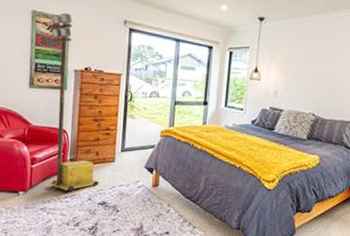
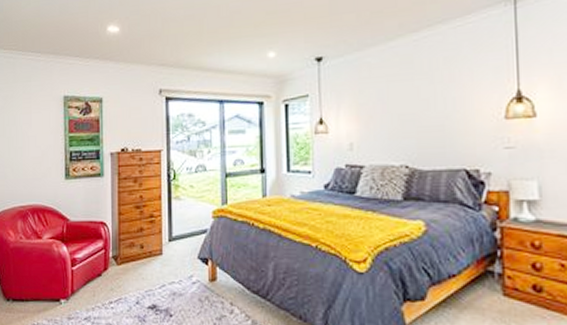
portable light tower: present [50,13,99,192] -> none [83,92,147,295]

